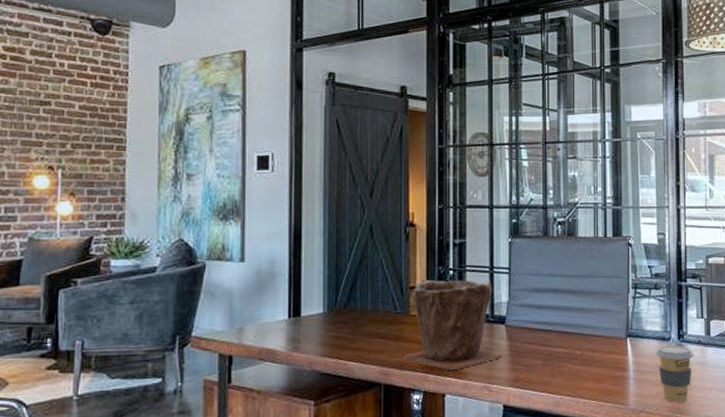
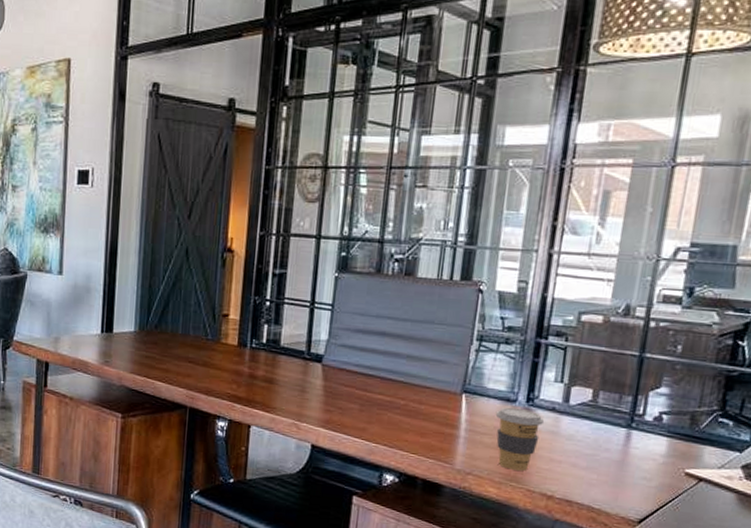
plant pot: present [403,279,504,370] -> none [210,308,318,403]

